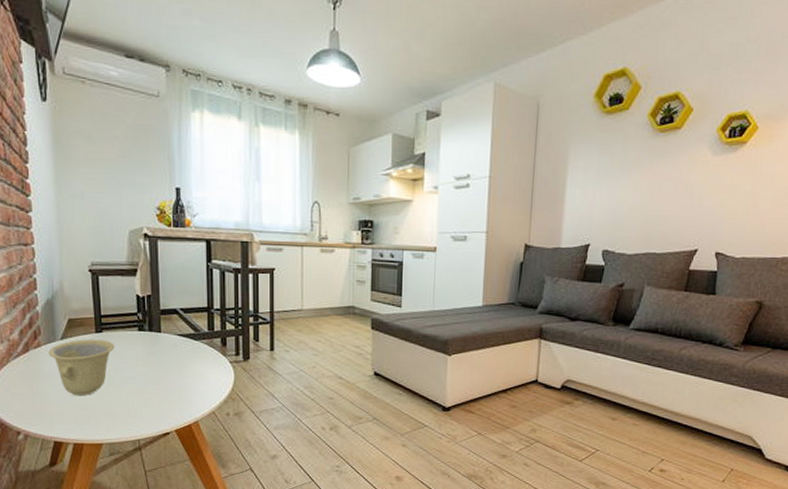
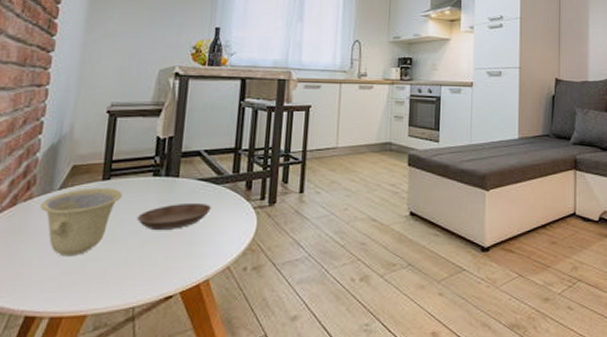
saucer: none [130,355,193,379] -> present [137,202,211,231]

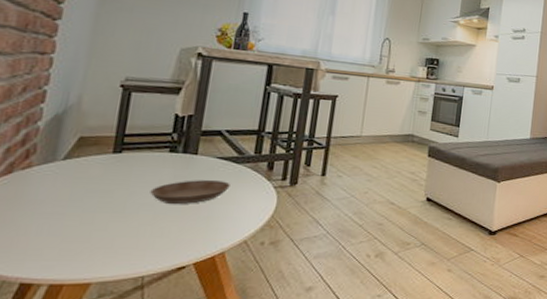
cup: present [40,187,123,257] -> none [40,159,135,226]

